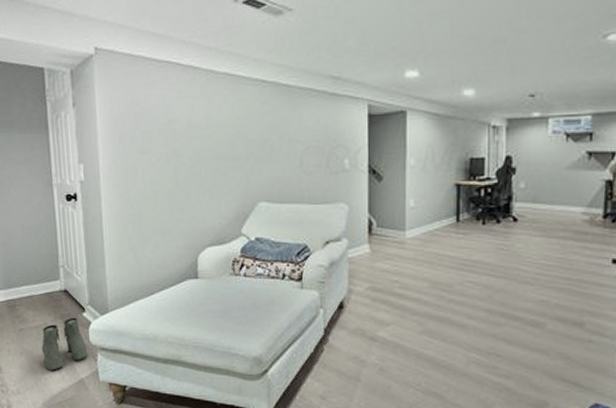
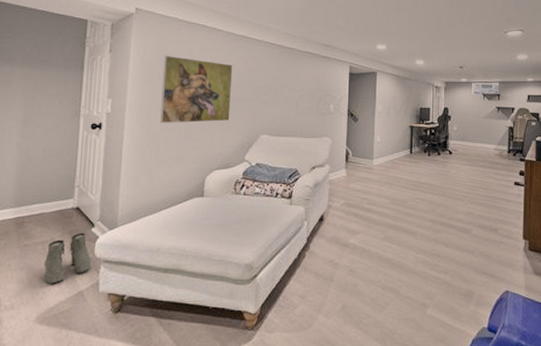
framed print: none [134,105,219,191] -> present [160,55,233,123]

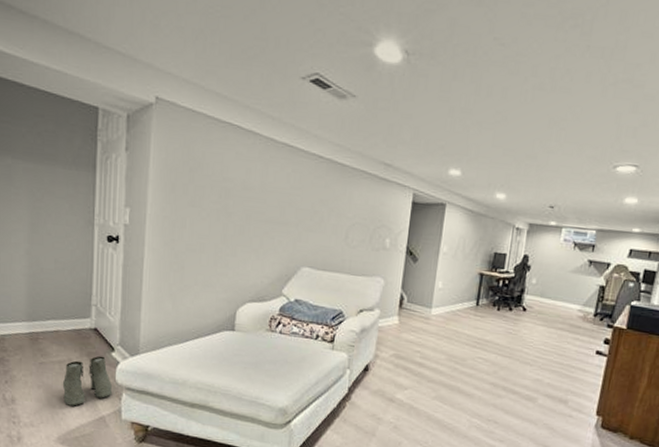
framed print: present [160,55,233,123] -> none [186,160,272,247]

